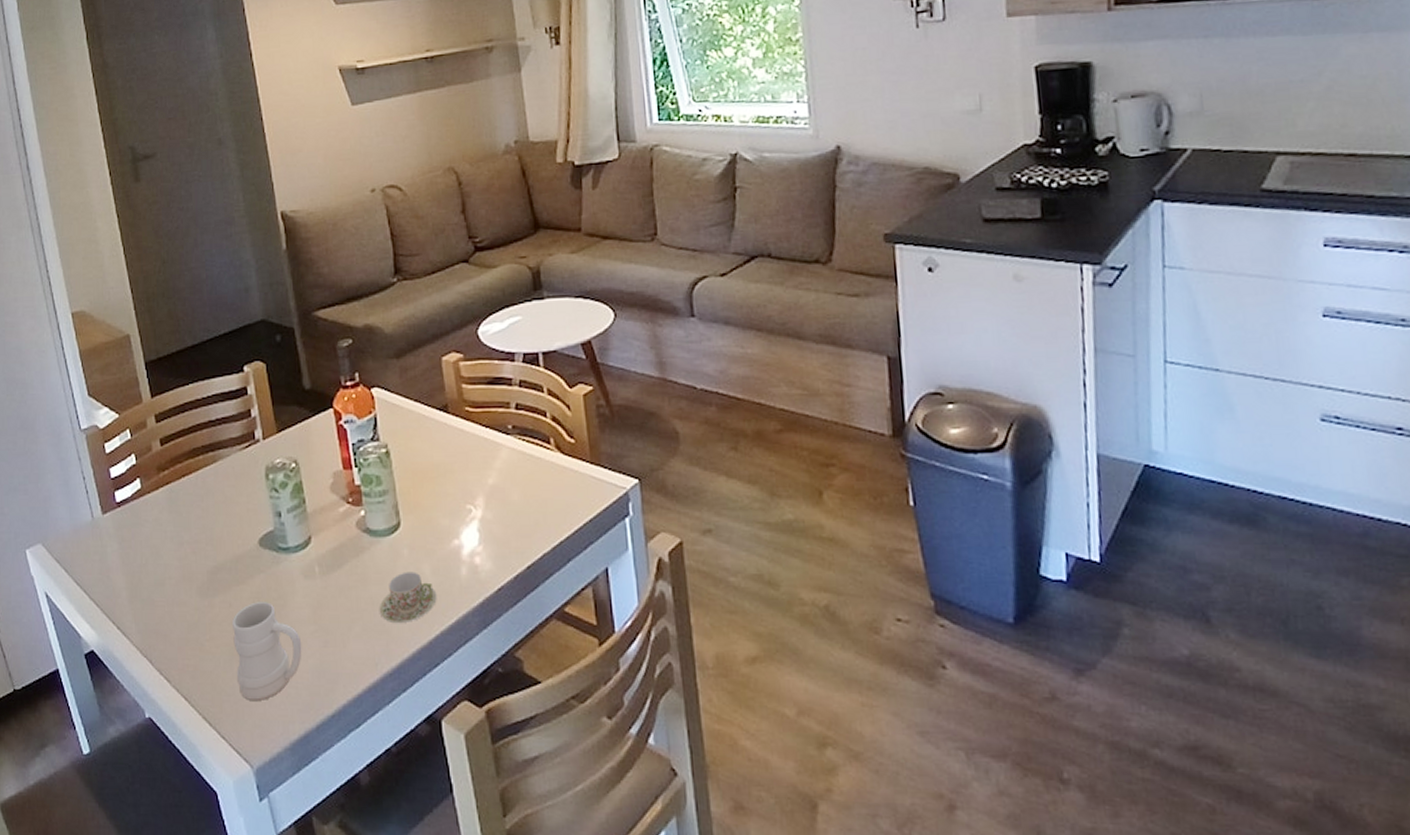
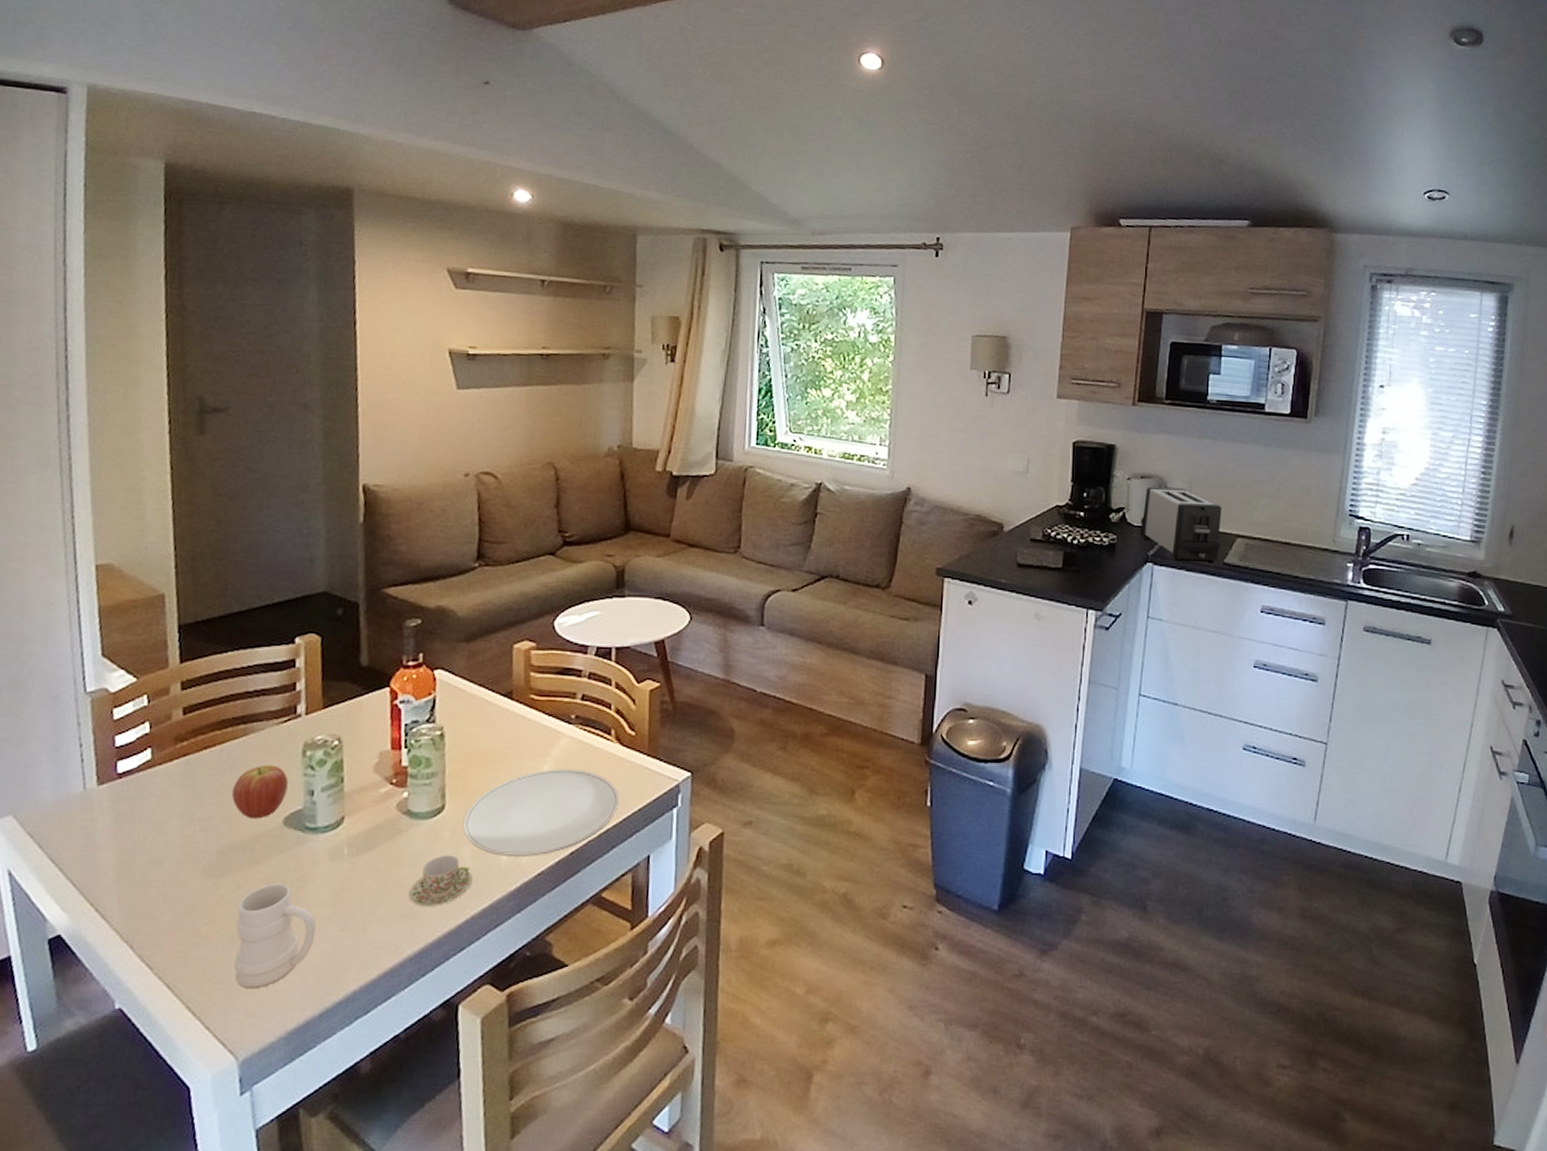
fruit: none [211,489,258,541] -> present [231,764,289,819]
plate: none [419,481,569,573] -> present [462,769,620,858]
toaster: none [1138,103,1255,194] -> present [1141,486,1222,563]

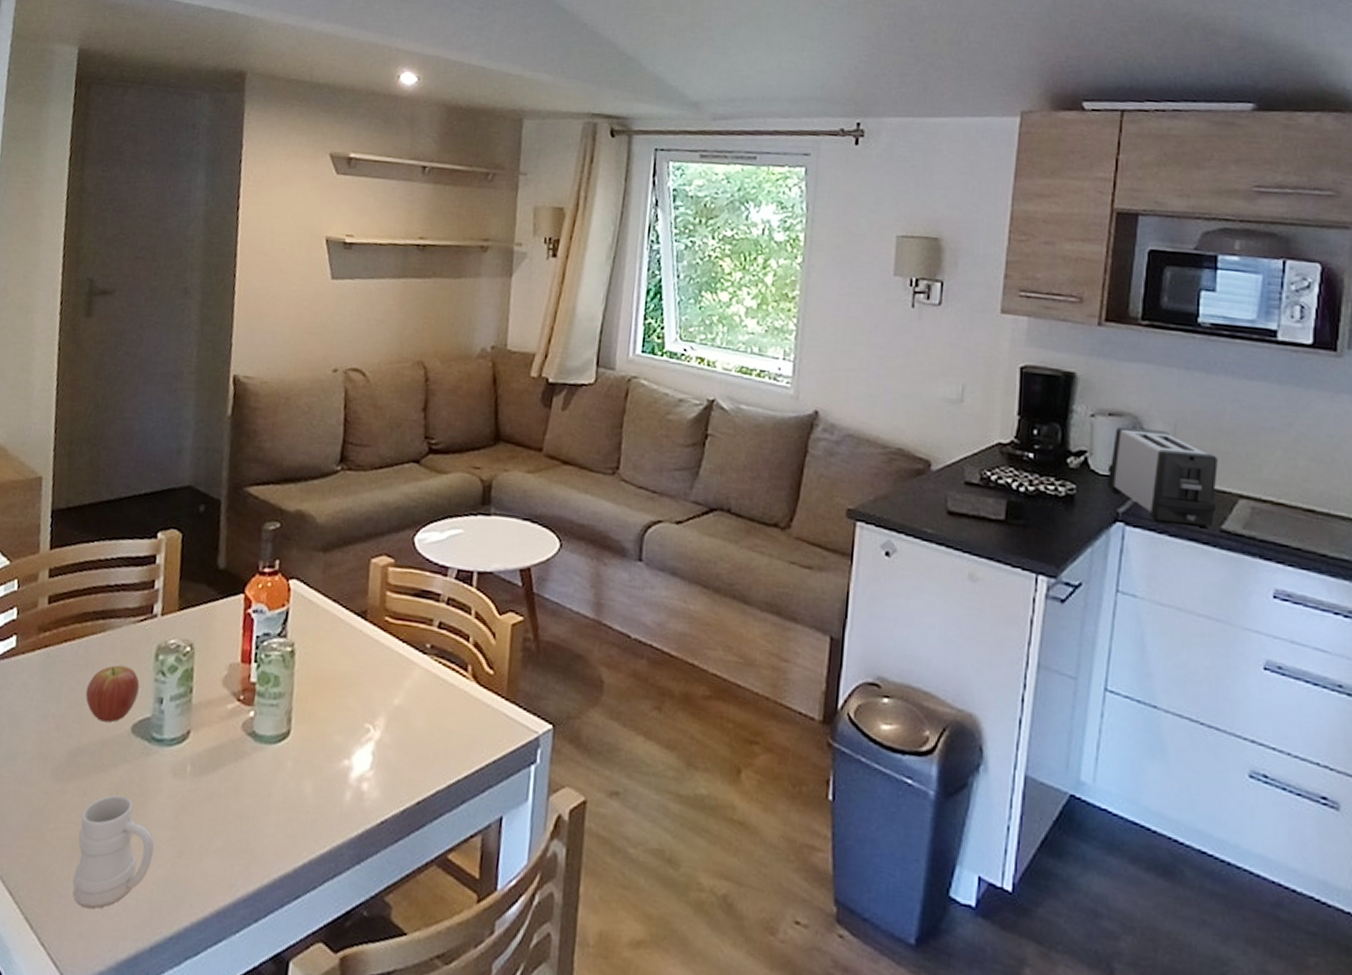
teacup: present [408,855,473,908] -> none [247,786,314,845]
plate: present [462,769,620,858] -> none [306,703,473,801]

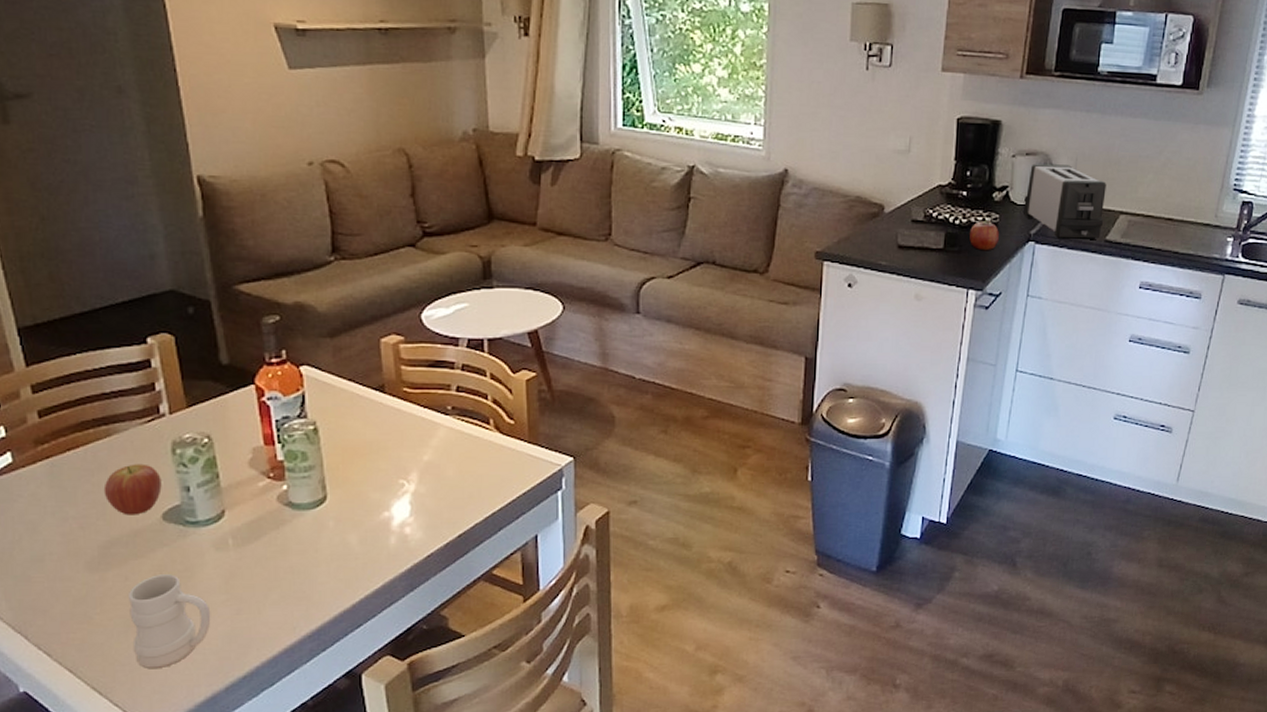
fruit: none [1038,490,1076,529] -> present [969,220,999,251]

